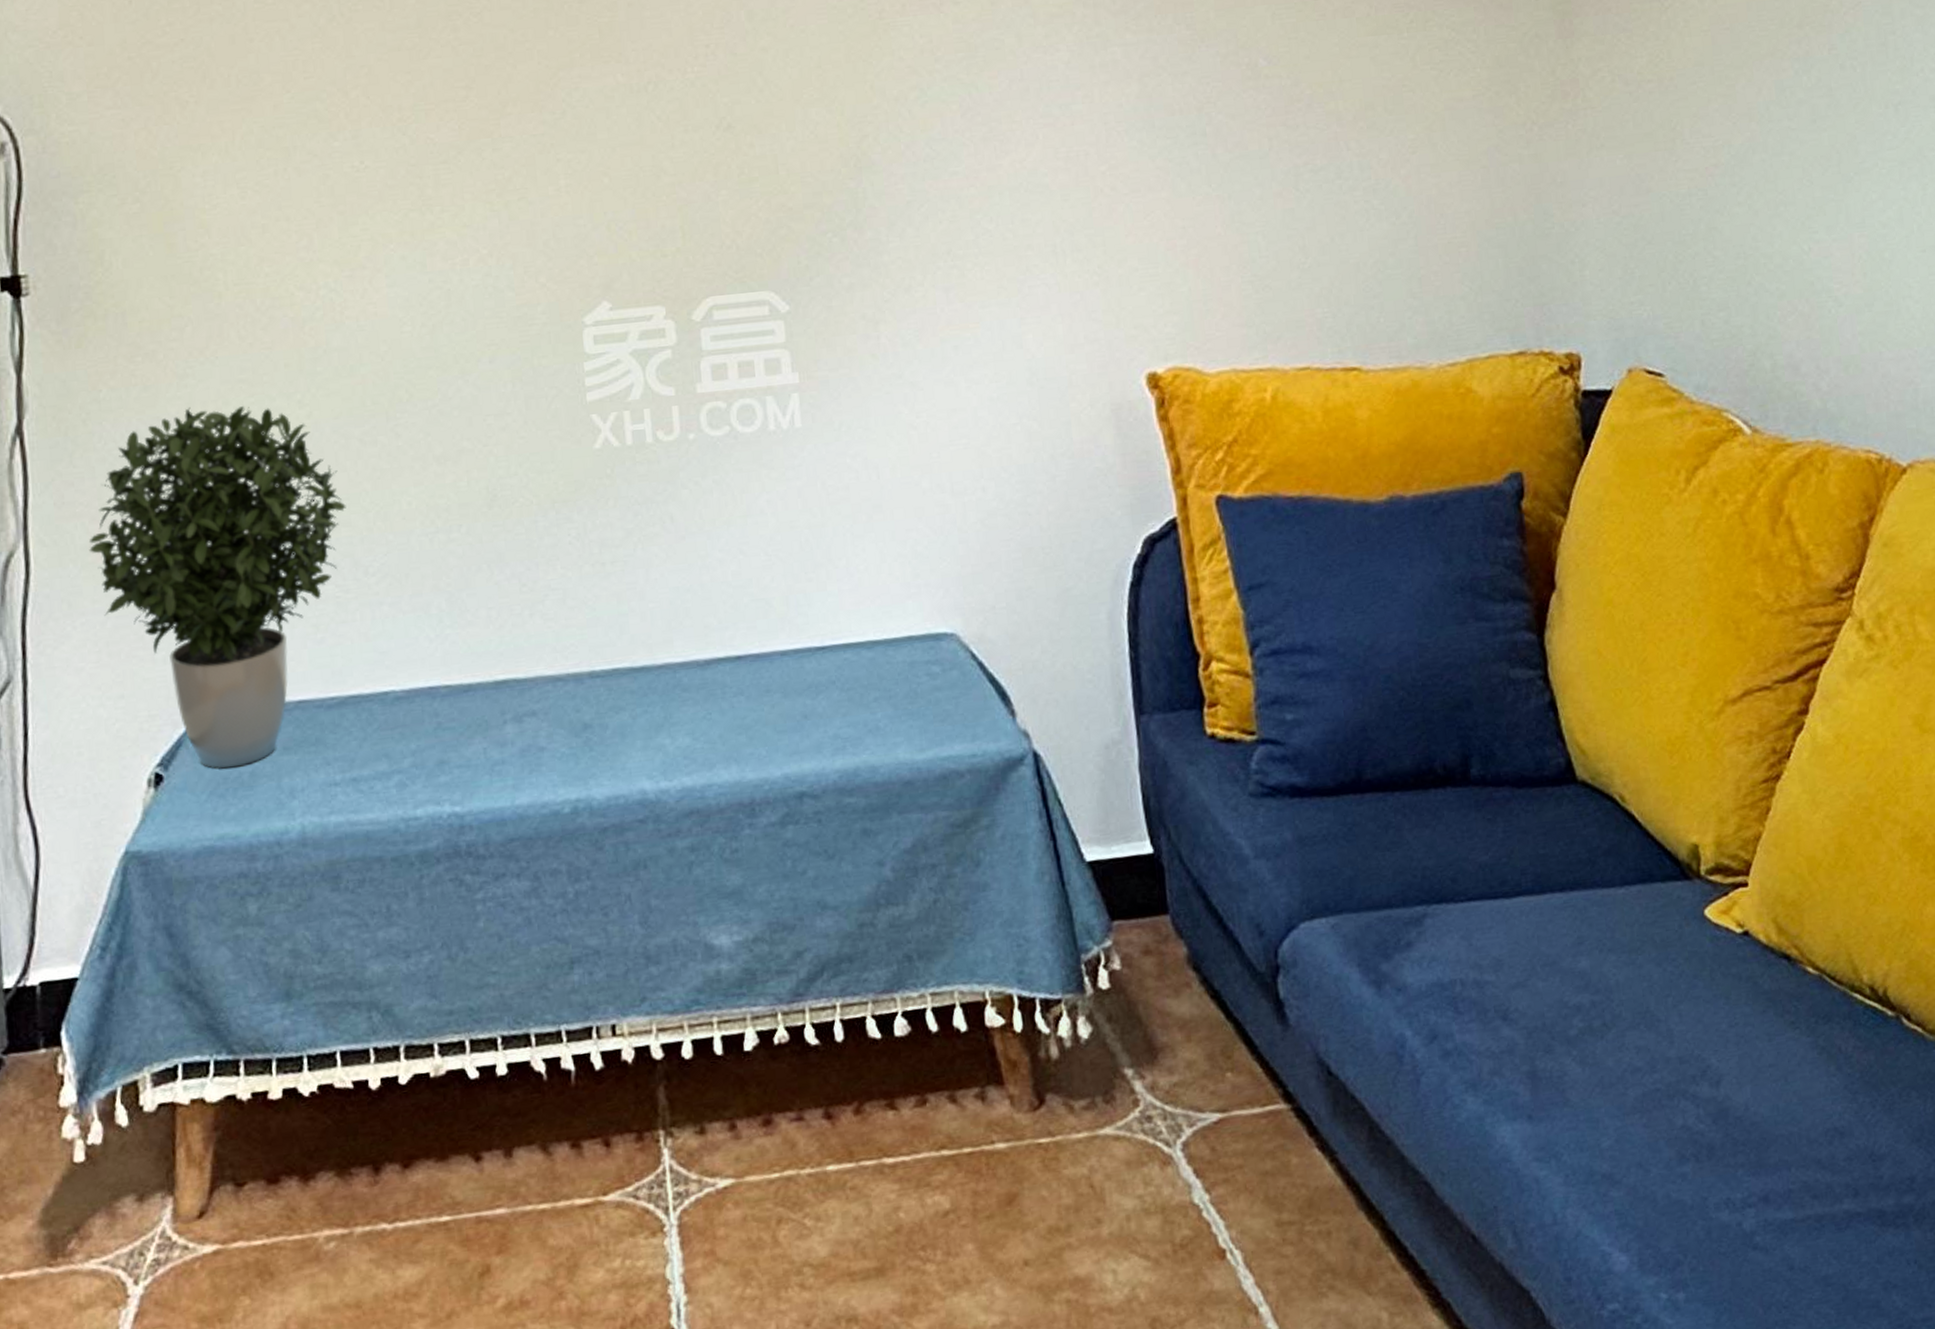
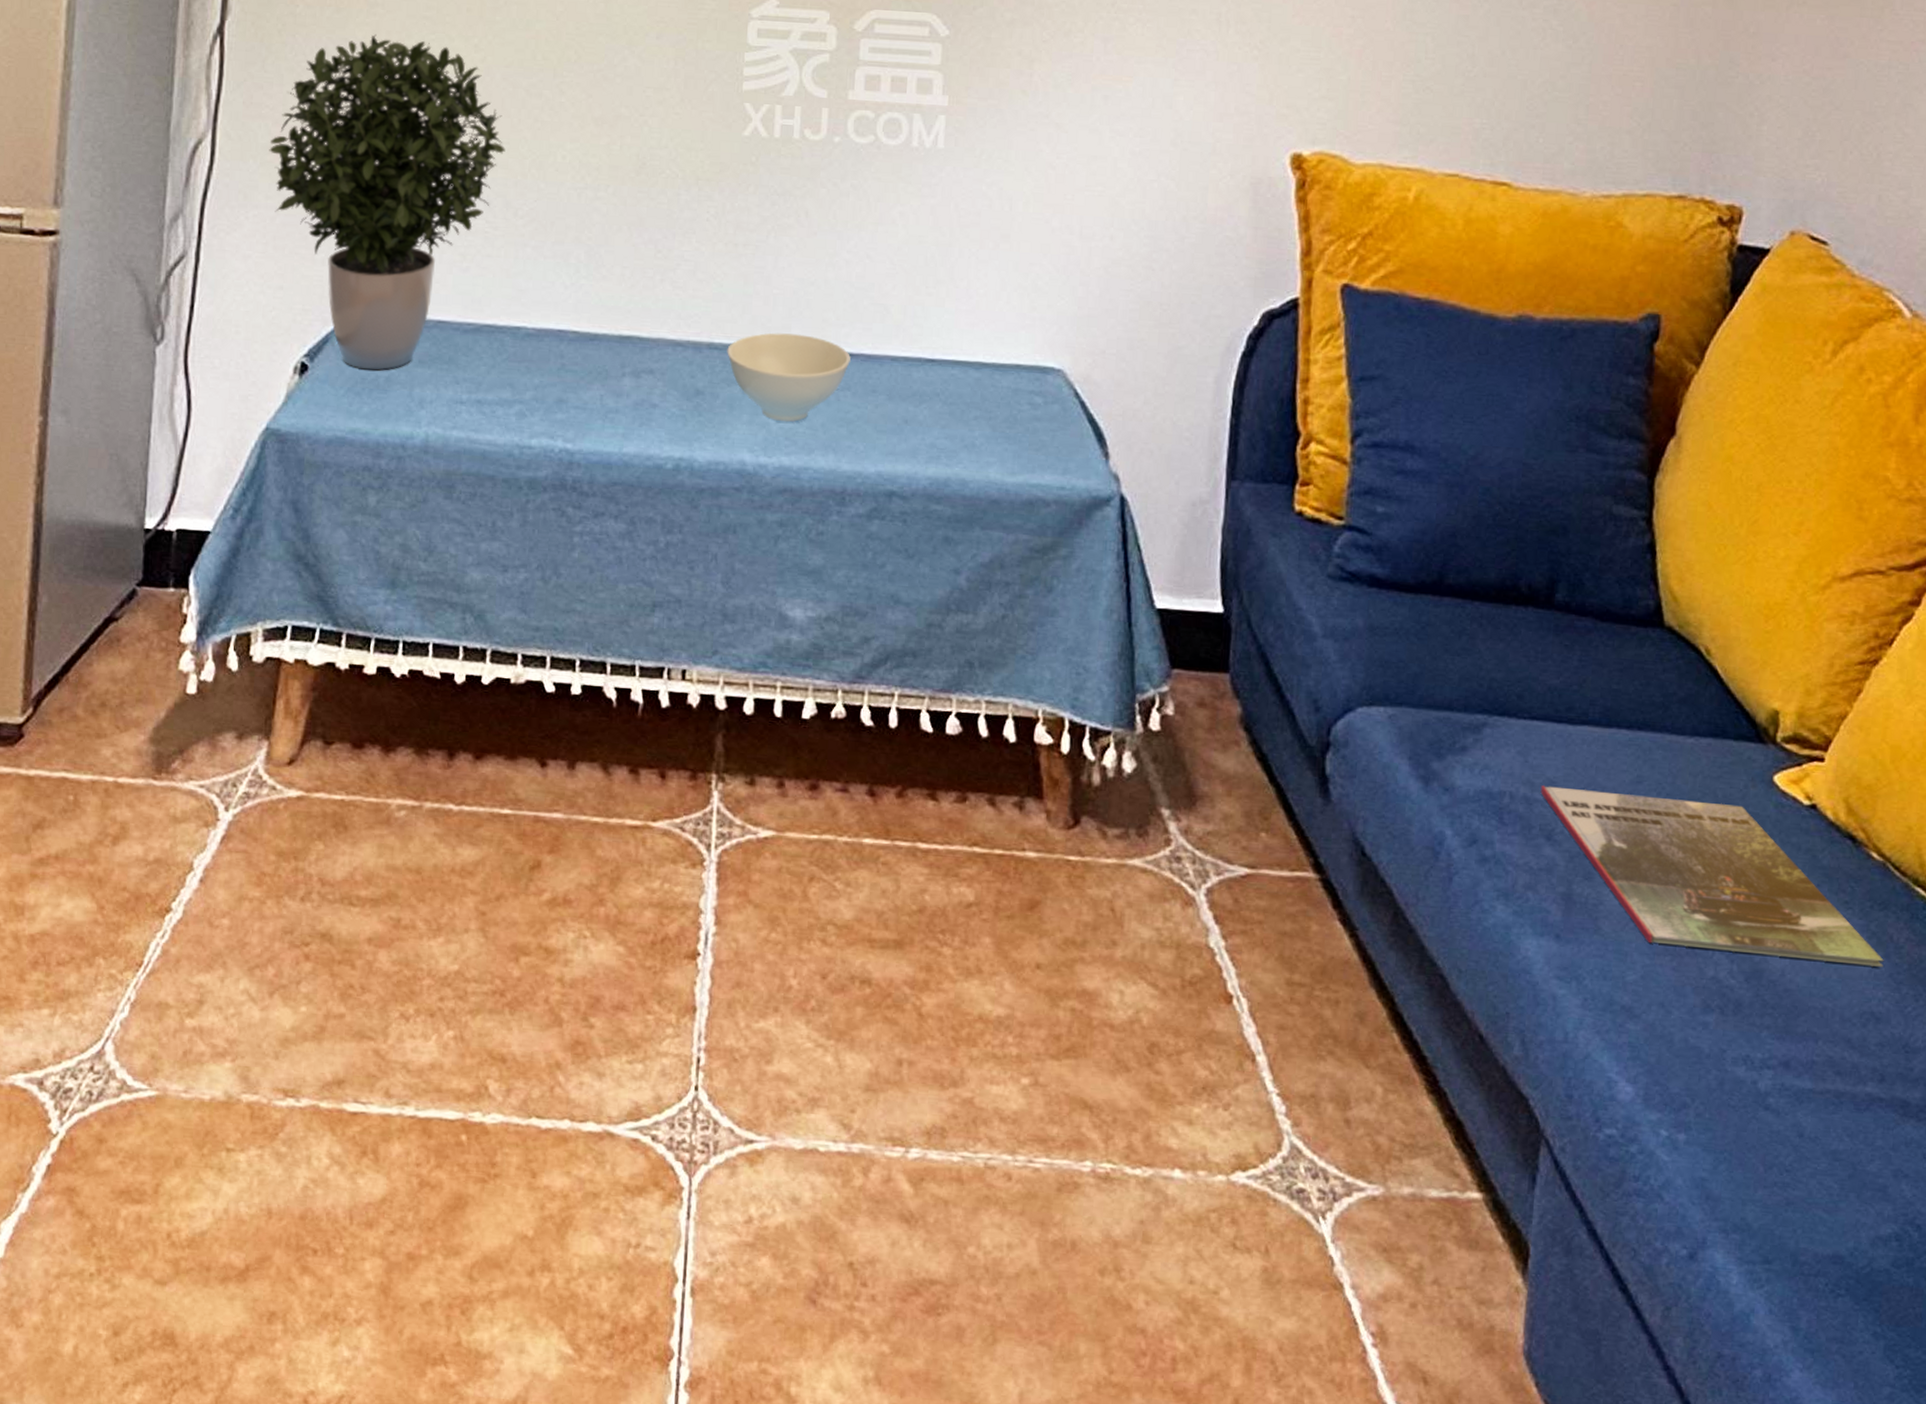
bowl: none [609,645,739,742] -> present [727,333,851,423]
magazine: none [1488,946,1838,1105] -> present [1540,785,1884,967]

